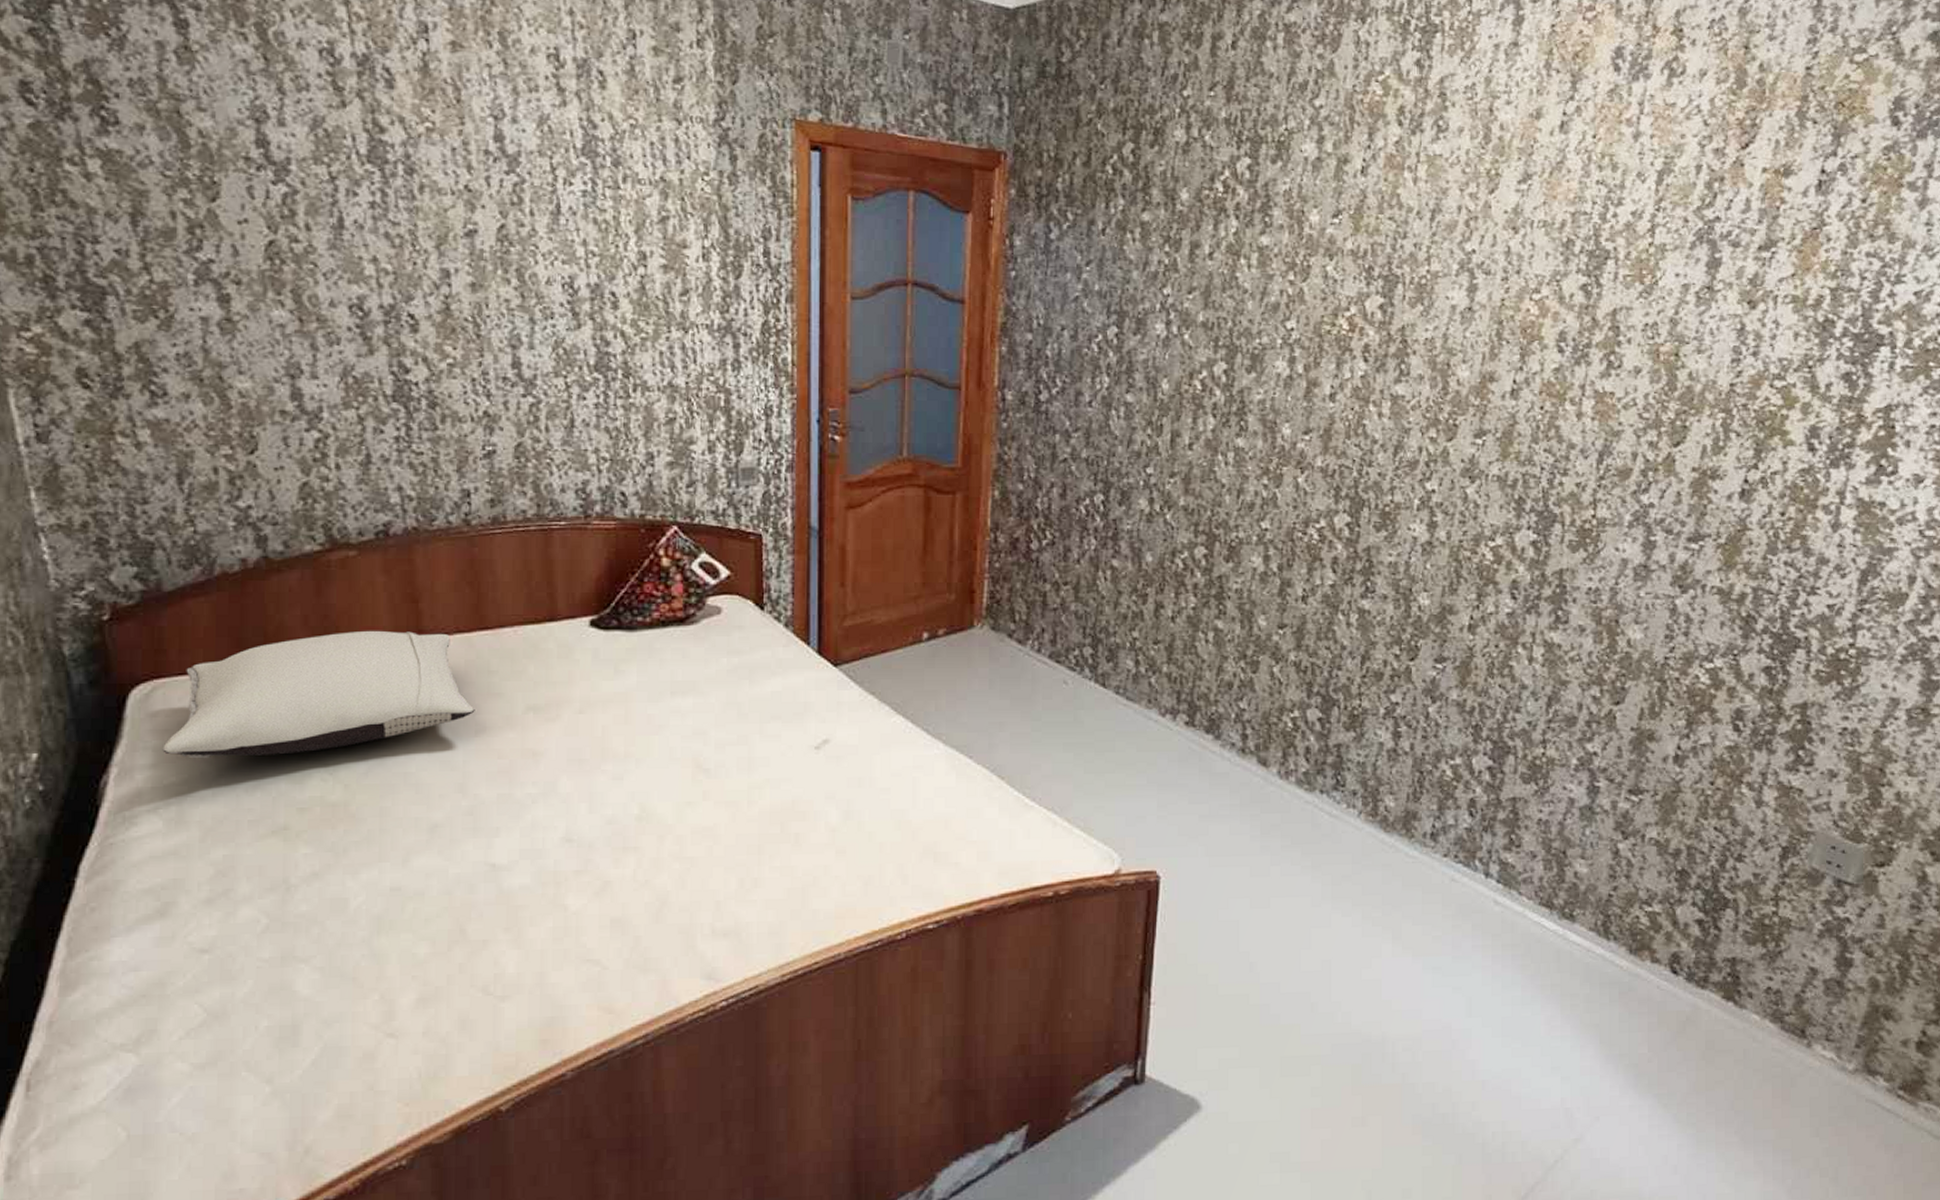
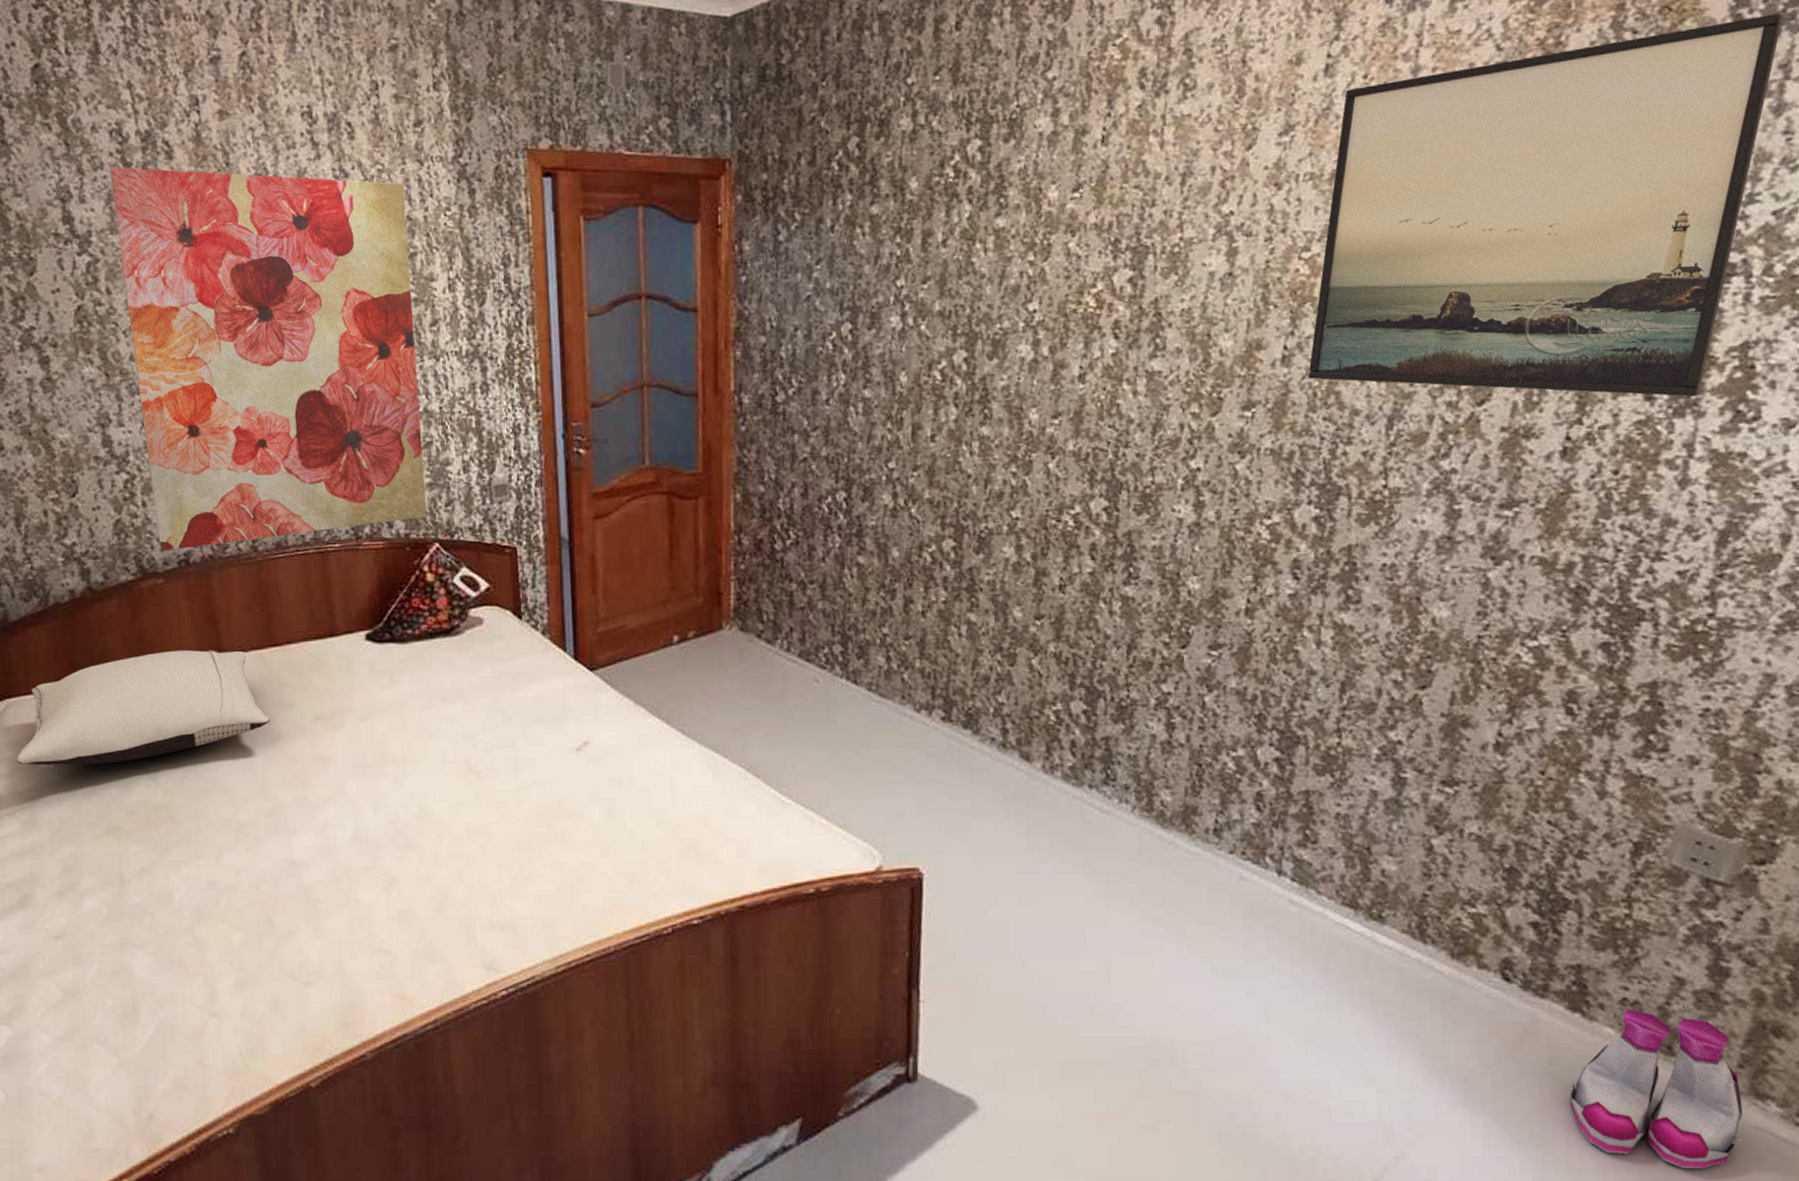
wall art: none [316,89,666,521] -> present [109,166,427,552]
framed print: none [1533,118,1930,450] -> present [1308,12,1784,397]
boots: none [1721,997,1857,1140] -> present [1569,1009,1743,1169]

